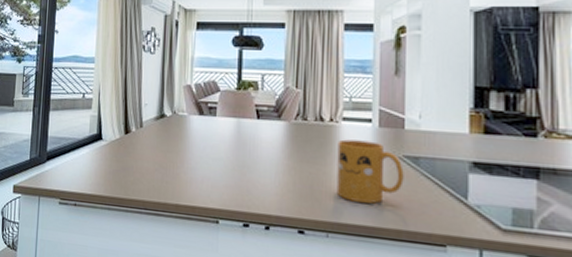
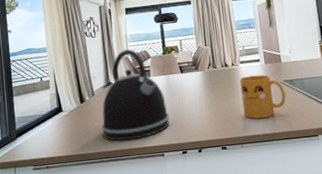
kettle: none [145,76,233,194] -> present [102,49,170,141]

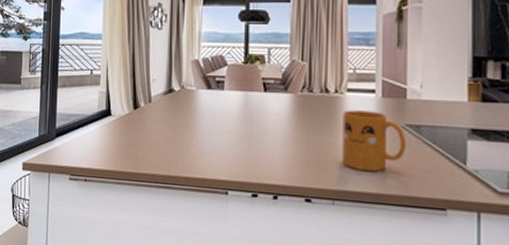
kettle: present [102,49,170,141] -> none [155,50,242,166]

